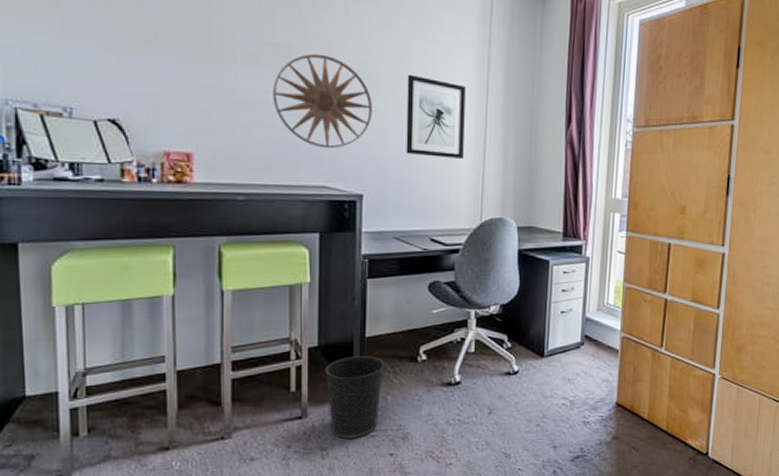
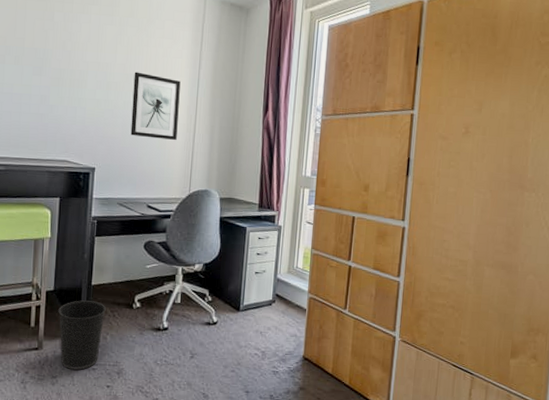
wall art: present [273,53,373,149] -> none [30,56,106,131]

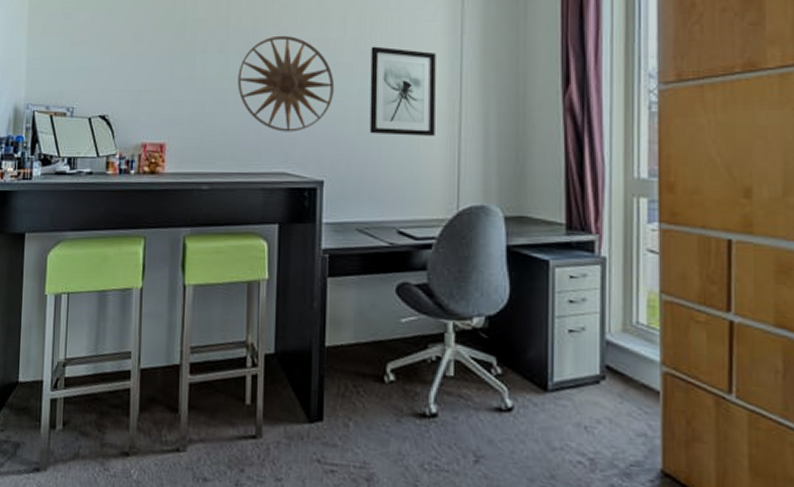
wall art: none [30,56,106,131] -> present [238,35,335,132]
wastebasket: present [58,300,106,370] -> none [281,368,346,471]

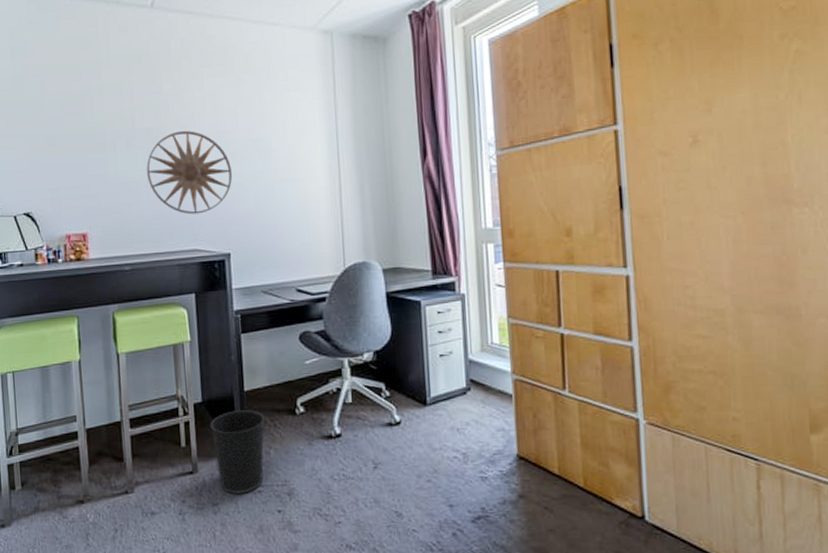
wastebasket: none [281,368,346,471] -> present [210,410,265,494]
wall art: present [369,46,436,136] -> none [261,134,321,210]

